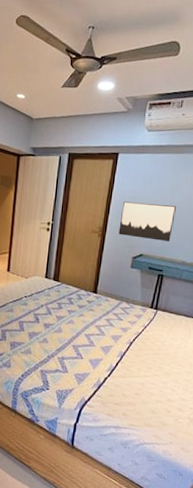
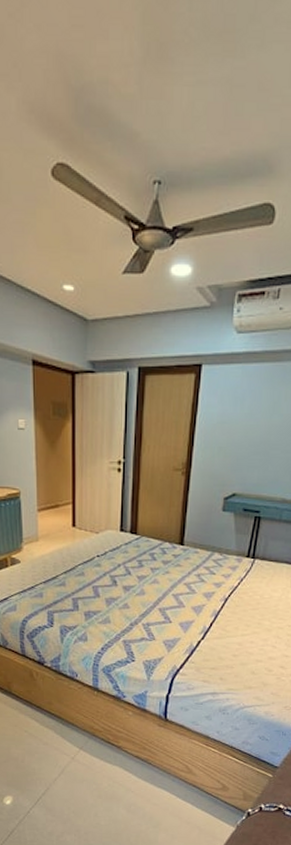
wall art: present [118,201,176,241] -> none [206,428,274,476]

